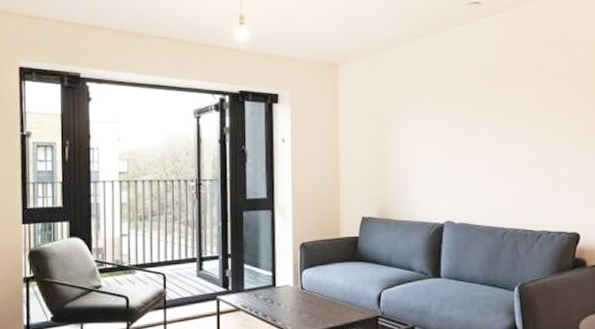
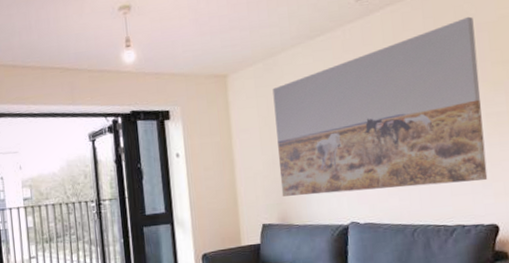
wall art: none [381,32,573,192] -> present [272,16,488,197]

